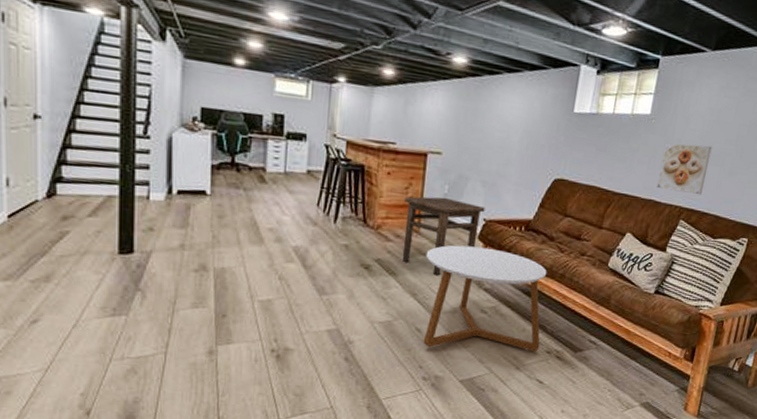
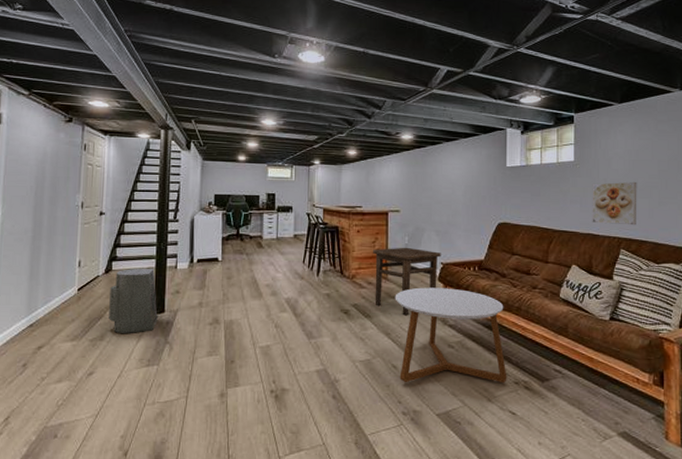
air purifier: none [55,194,125,276] -> present [109,268,158,333]

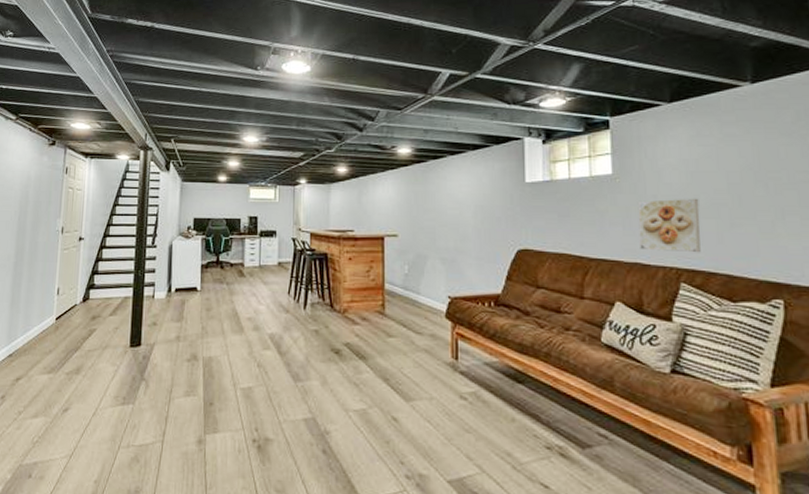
air purifier: present [109,268,158,333] -> none [85,297,134,368]
side table: present [373,247,441,316] -> none [367,277,448,359]
coffee table: present [395,287,507,383] -> none [393,325,536,447]

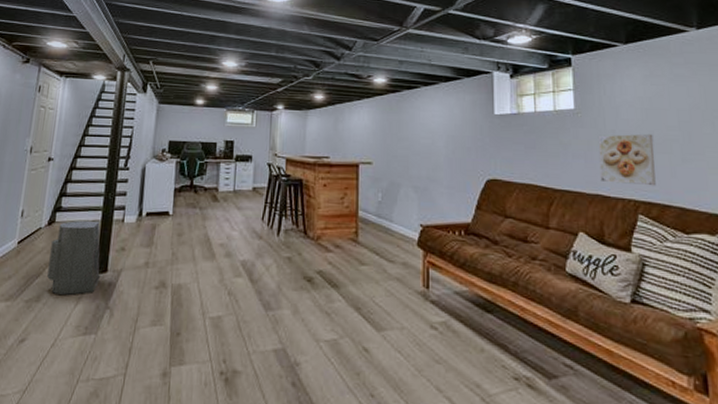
air purifier: none [85,297,134,368] -> present [47,220,101,295]

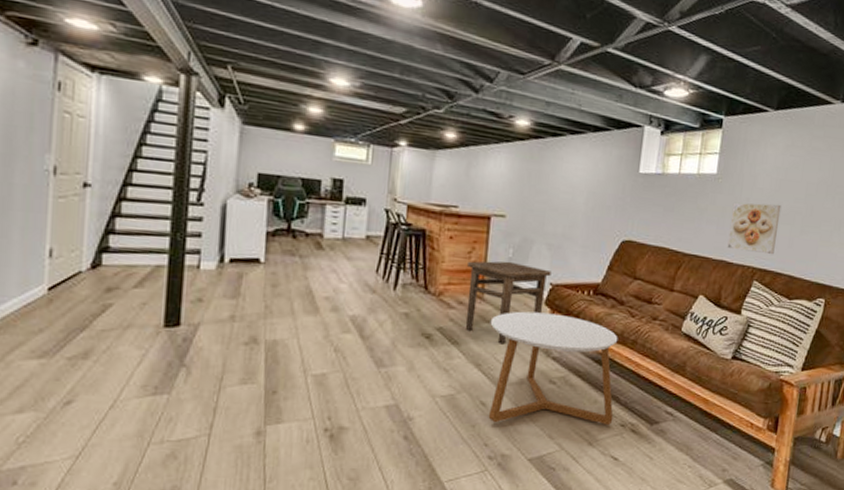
air purifier: present [47,220,101,295] -> none [96,264,170,351]
side table: none [341,205,420,287] -> present [465,261,552,344]
coffee table: none [366,253,505,378] -> present [488,311,618,425]

